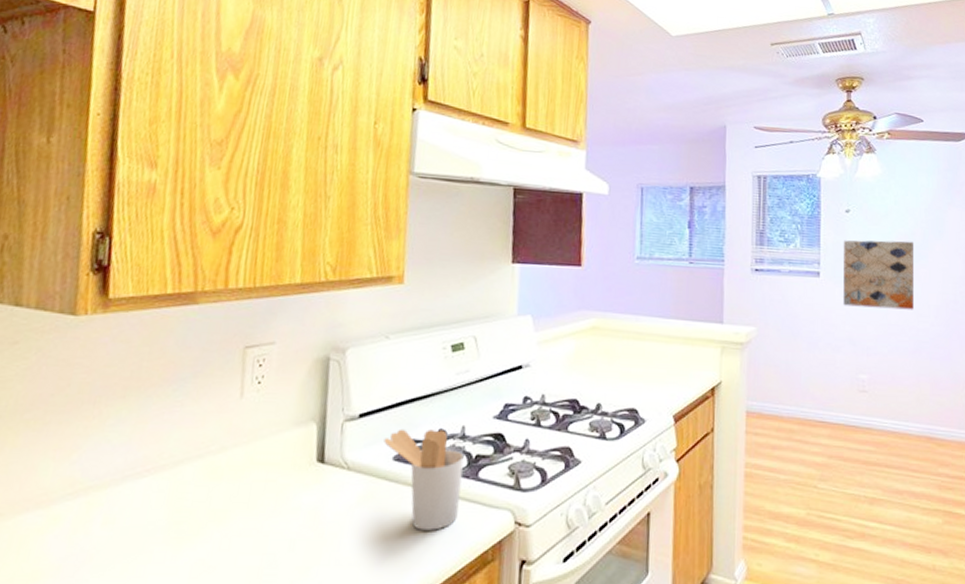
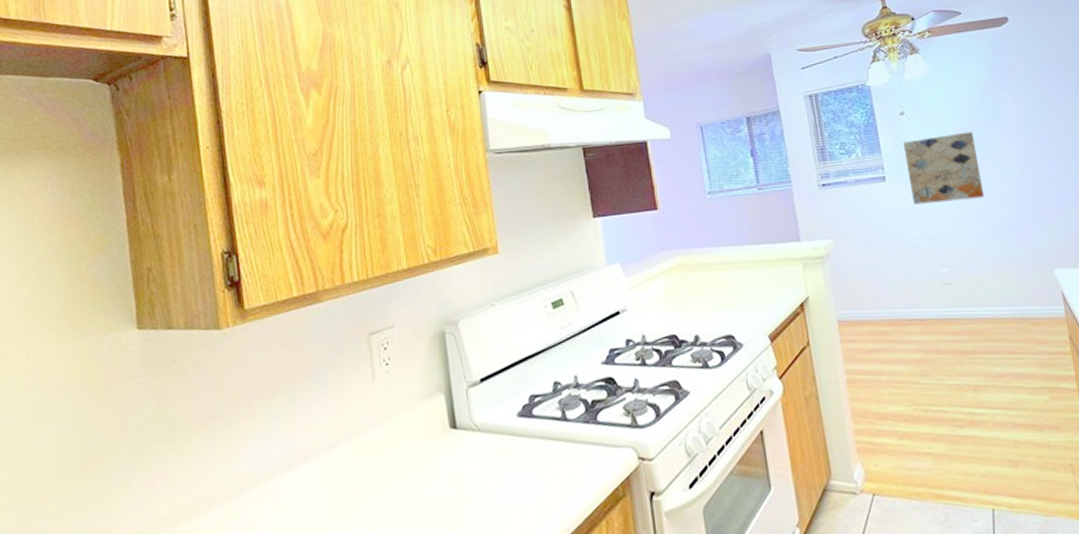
utensil holder: present [384,428,464,531] -> none [506,382,585,478]

